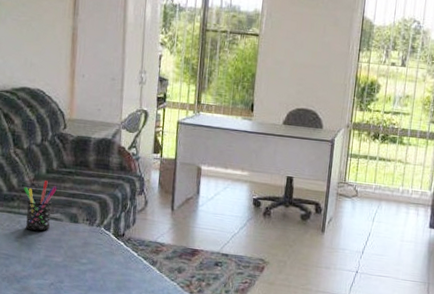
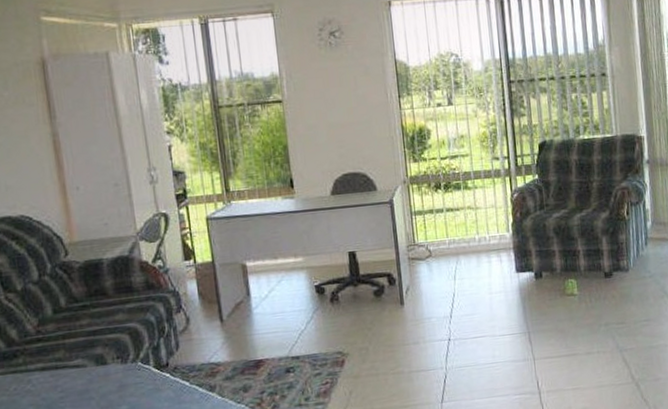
pen holder: present [24,181,57,231] -> none [27,323,72,388]

